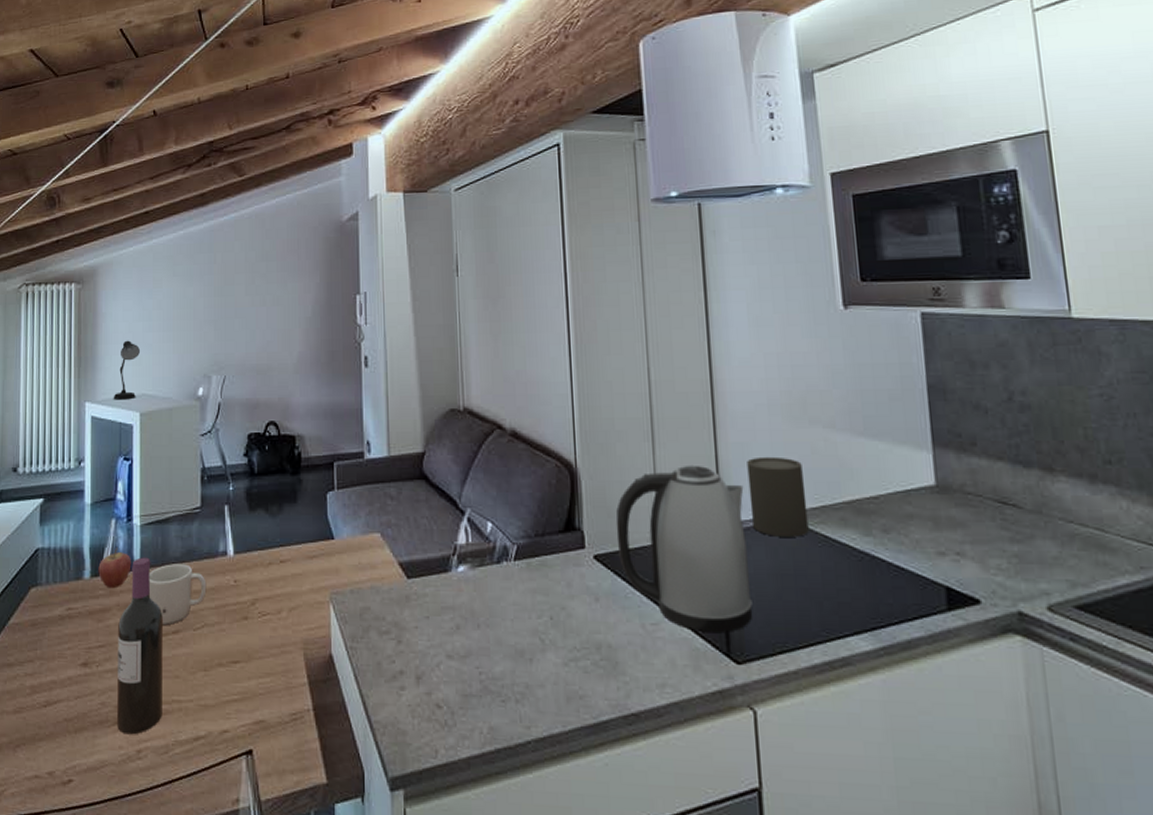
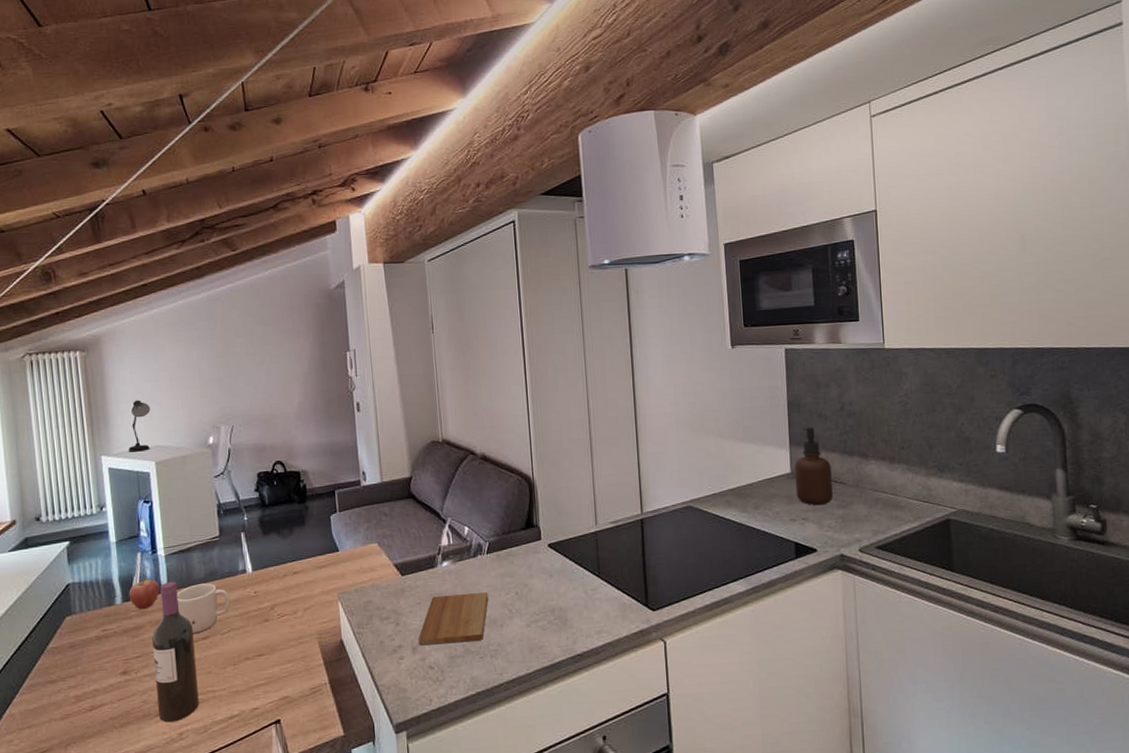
cutting board: none [423,610,515,677] -> present [418,592,489,646]
kettle: present [615,465,753,632] -> none [564,471,664,591]
pen holder: present [747,456,809,537] -> none [661,460,704,519]
soap dispenser: none [941,422,1002,536] -> present [794,427,833,506]

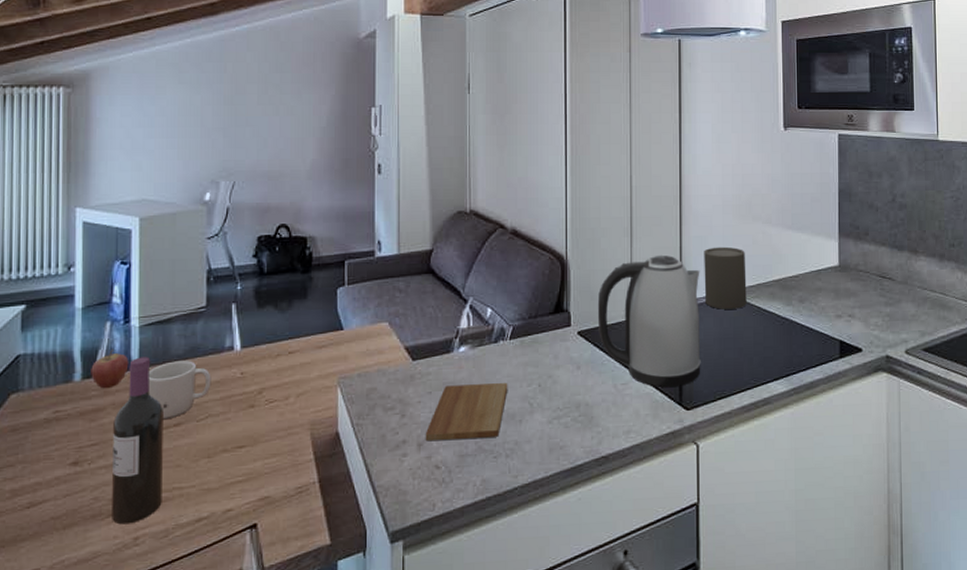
desk lamp: present [128,400,150,452] -> none [108,146,140,205]
kettle: none [564,471,664,591] -> present [597,255,701,387]
pen holder: none [661,460,704,519] -> present [704,246,747,309]
soap dispenser: present [794,427,833,506] -> none [843,218,881,302]

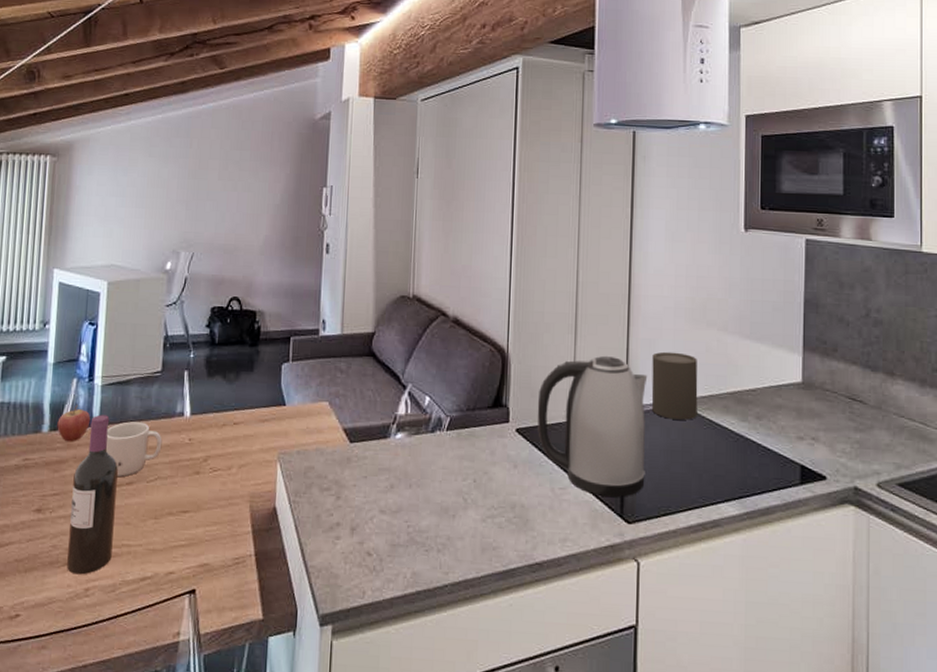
cutting board: present [425,383,508,442] -> none [358,471,443,530]

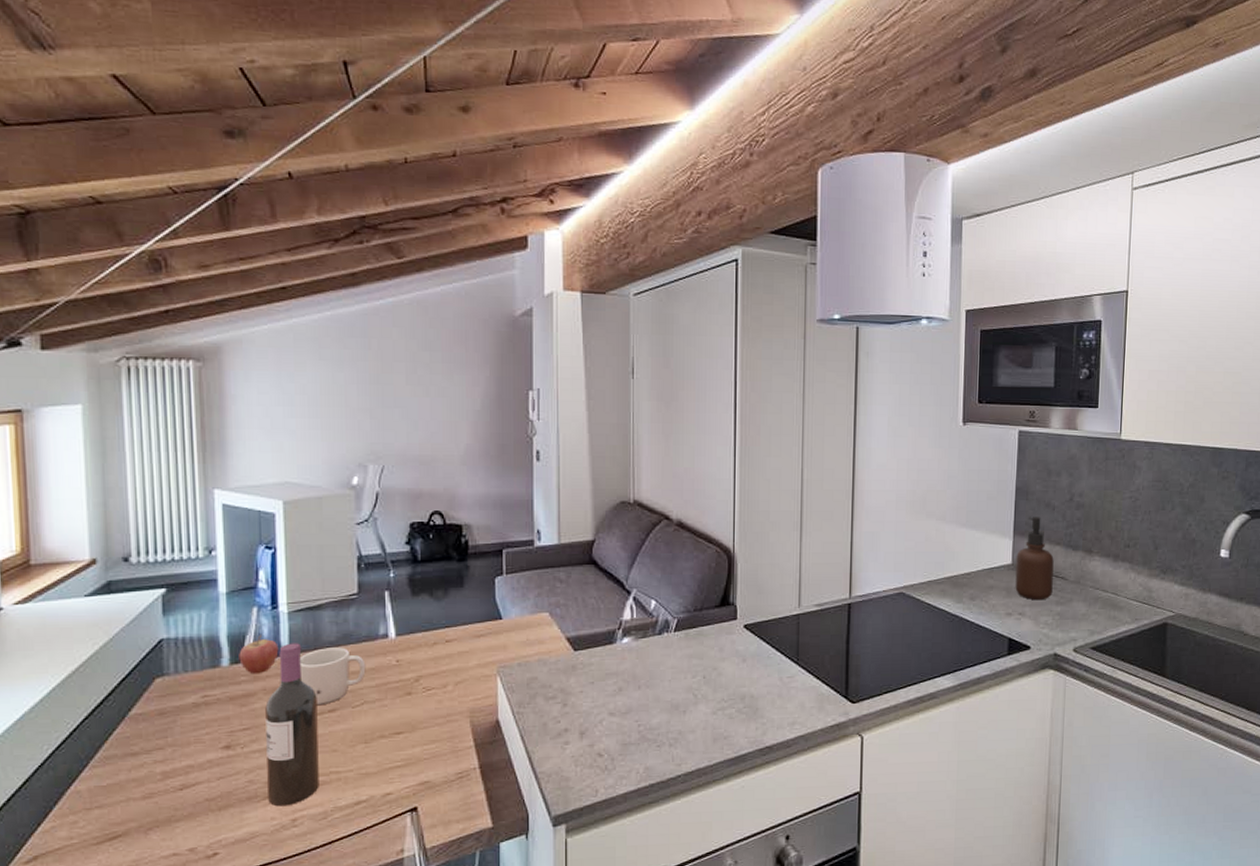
kettle: present [537,355,648,497] -> none [764,550,871,681]
pen holder: present [651,351,698,420] -> none [874,543,918,605]
soap dispenser: none [807,332,850,425] -> present [1015,517,1054,601]

